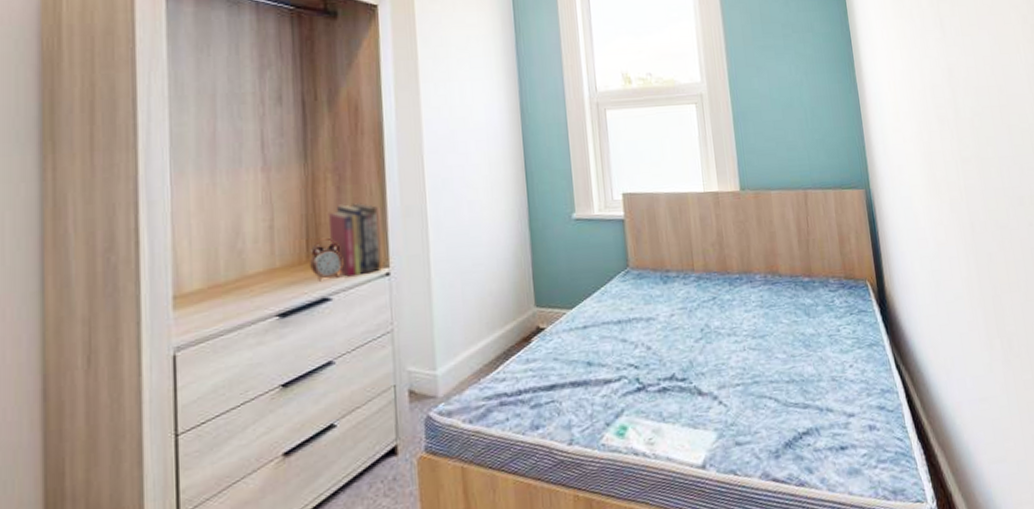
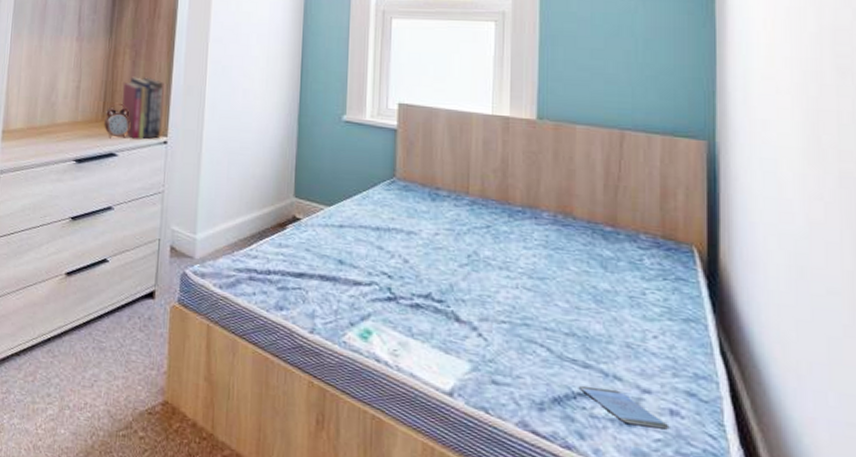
smartphone: none [803,420,871,449] -> present [580,385,670,430]

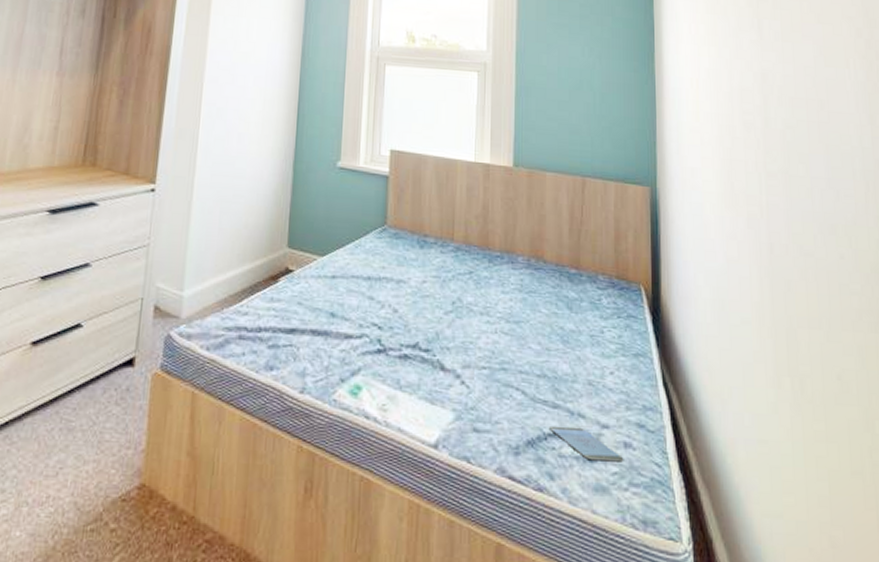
alarm clock: present [104,103,131,139] -> none [84,147,115,186]
books: present [121,76,164,140] -> none [105,117,154,187]

